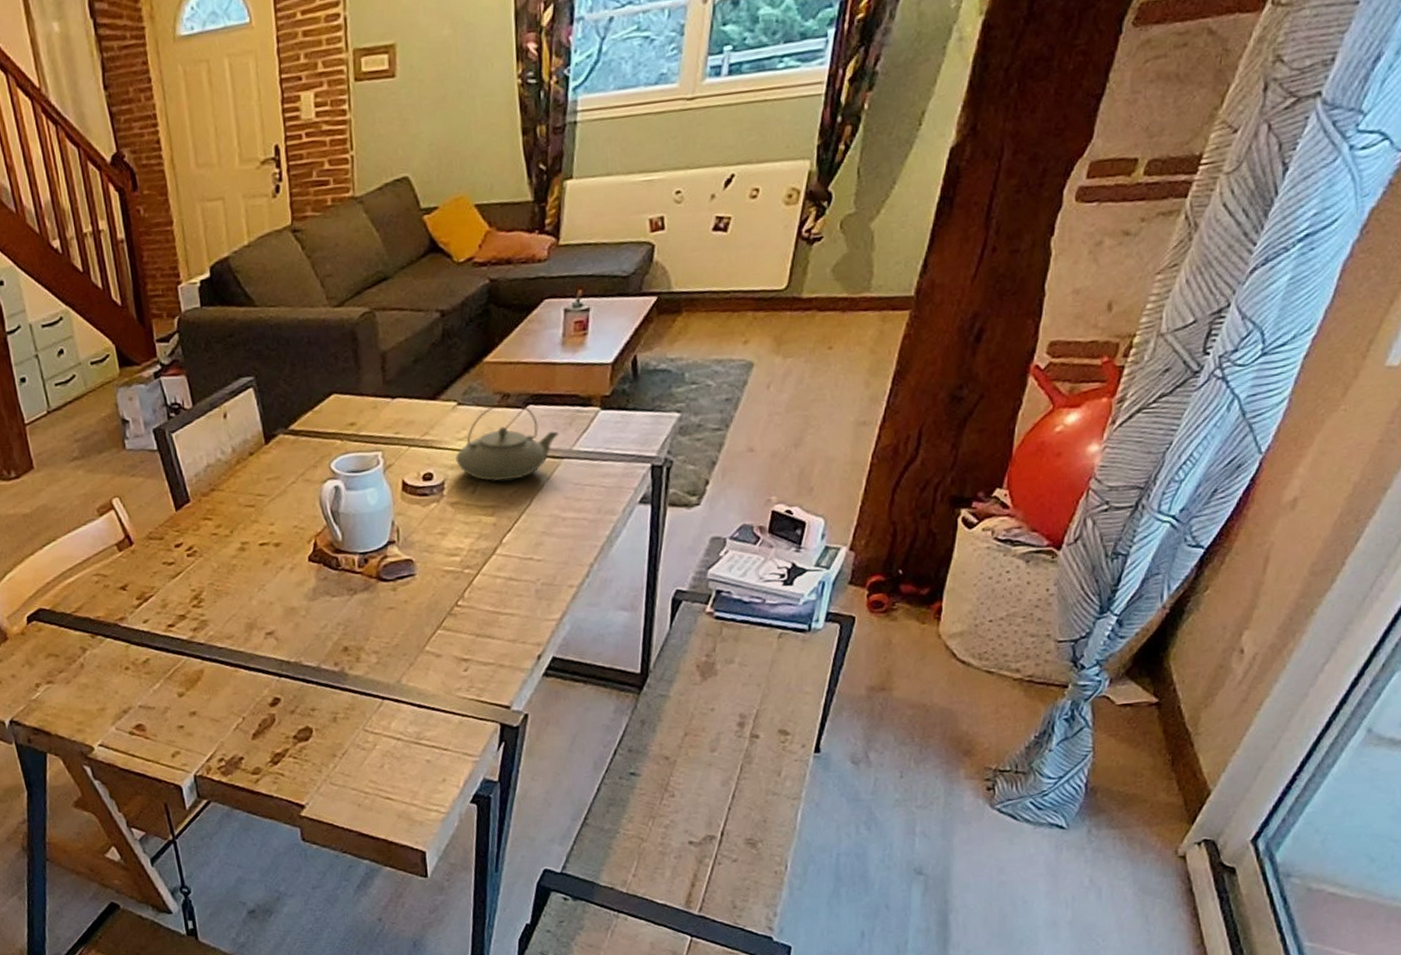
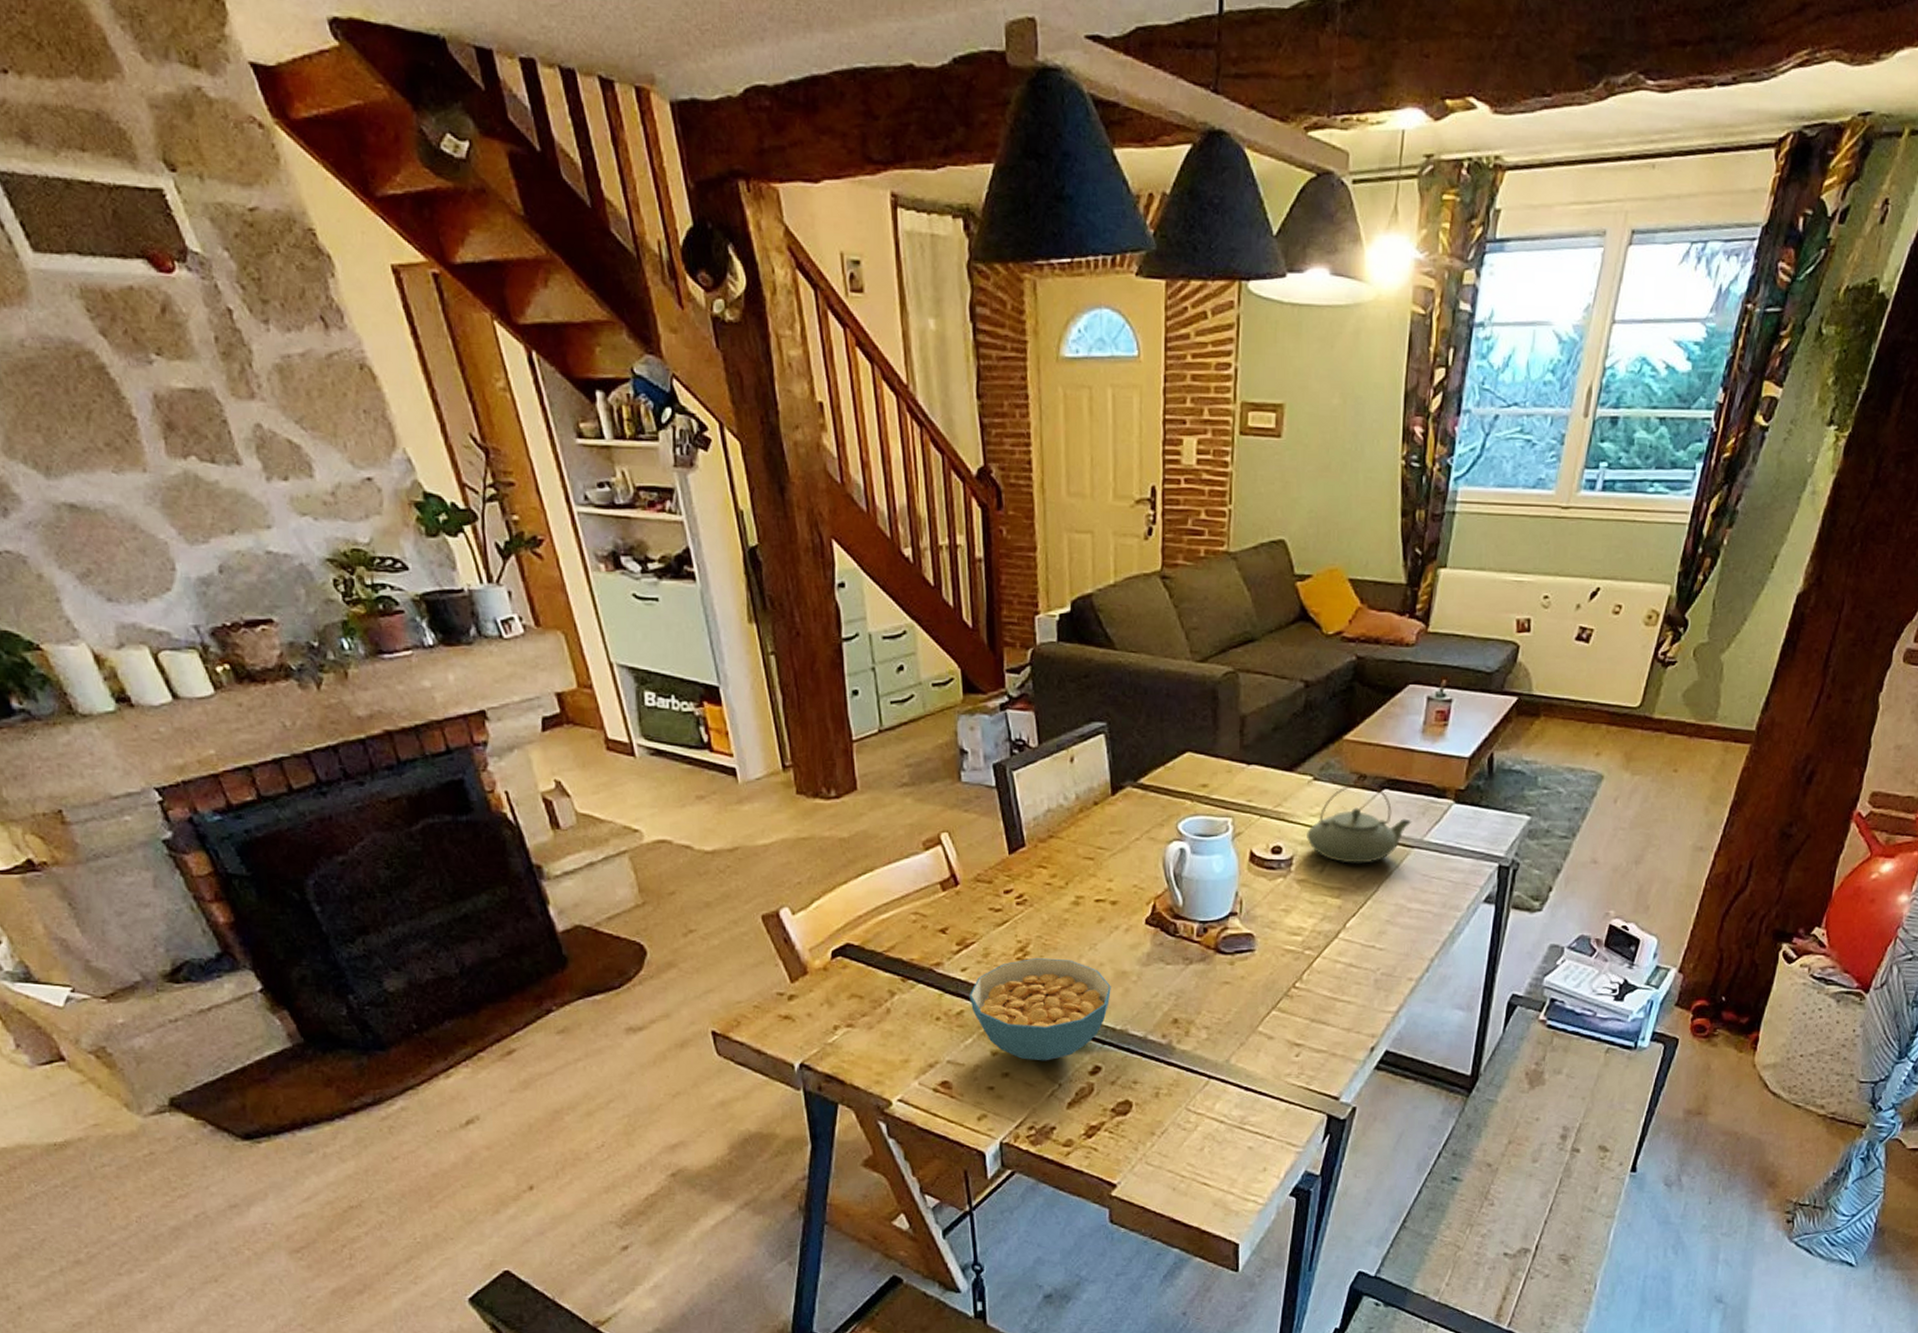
cereal bowl: none [152,602,283,698] -> present [968,957,1111,1061]

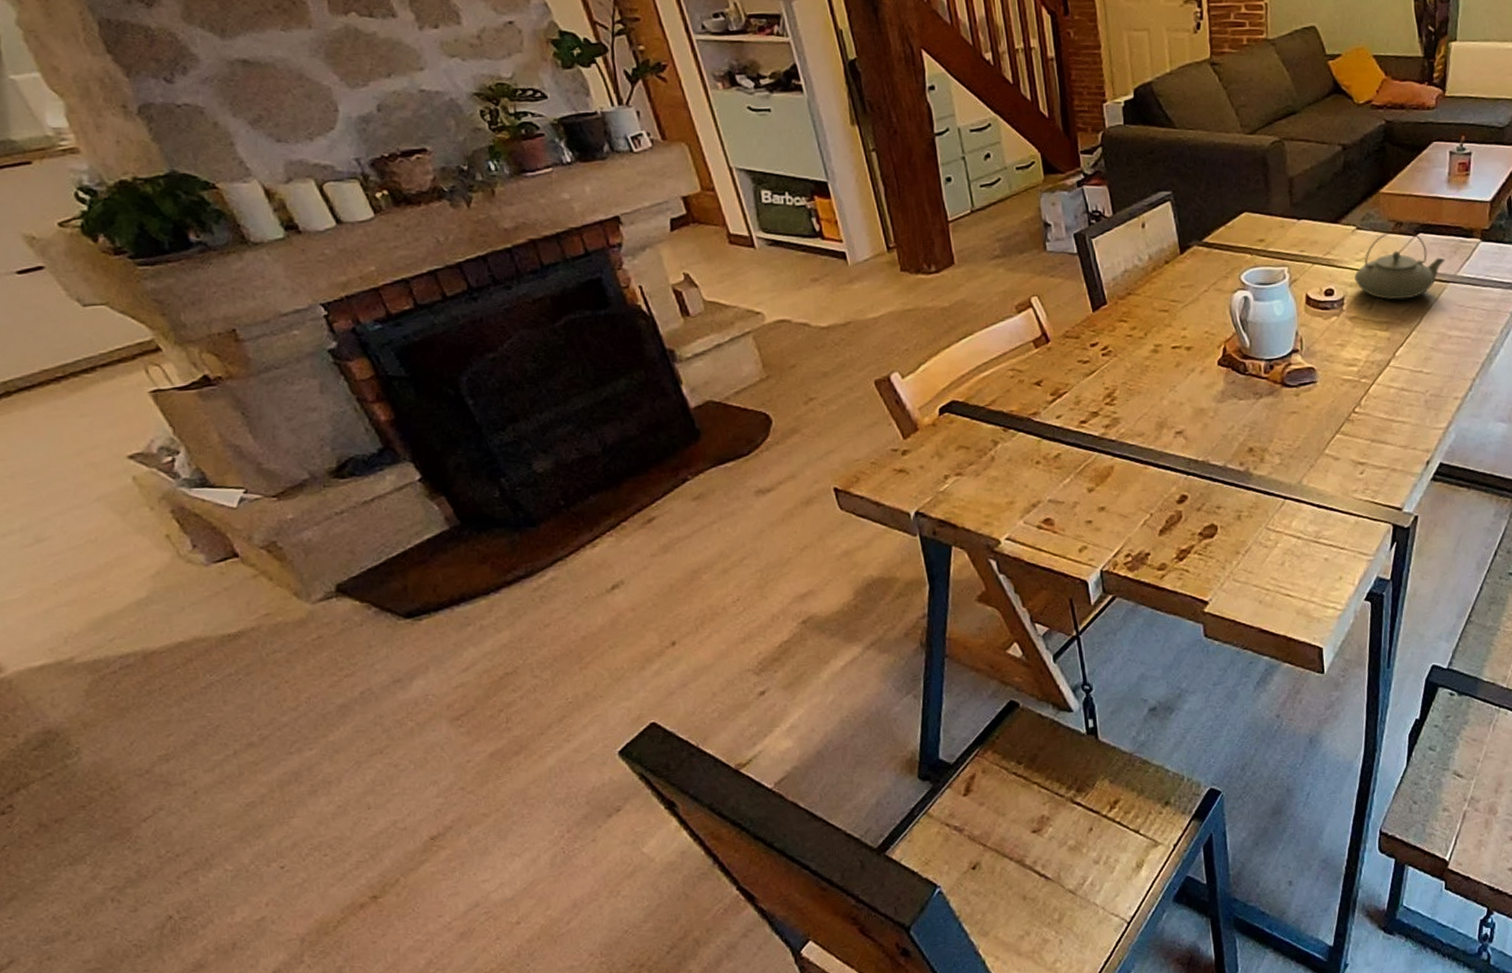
cereal bowl: present [968,957,1111,1061] -> none [1064,401,1192,494]

